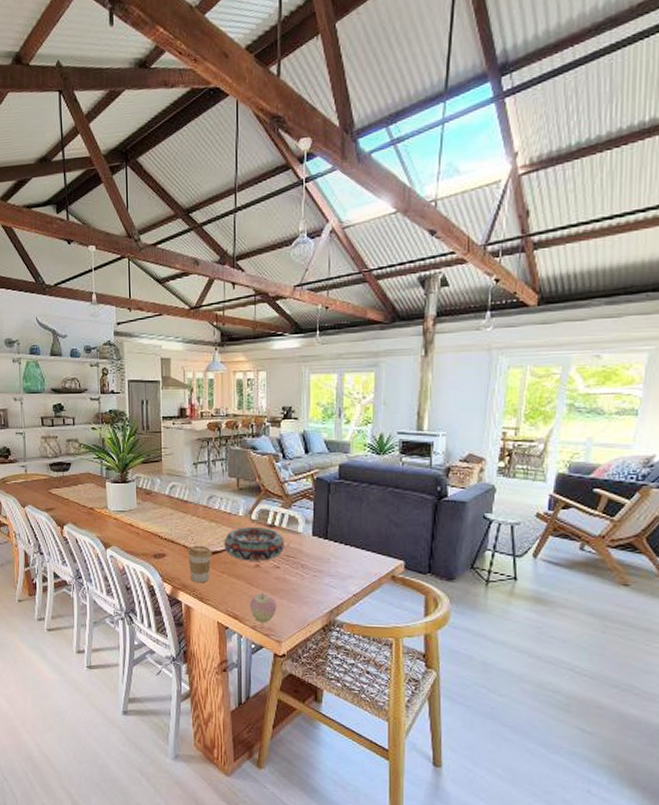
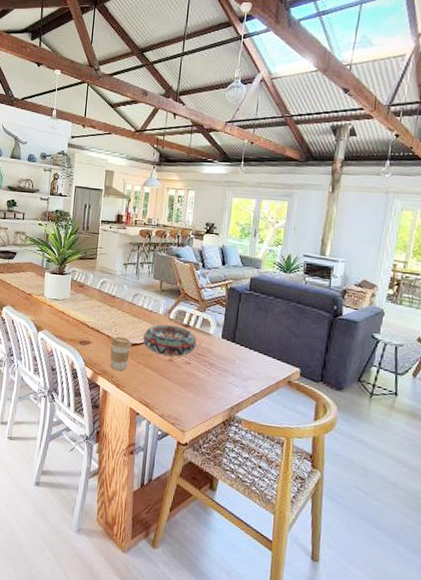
apple: present [250,592,277,623] -> none [160,384,185,413]

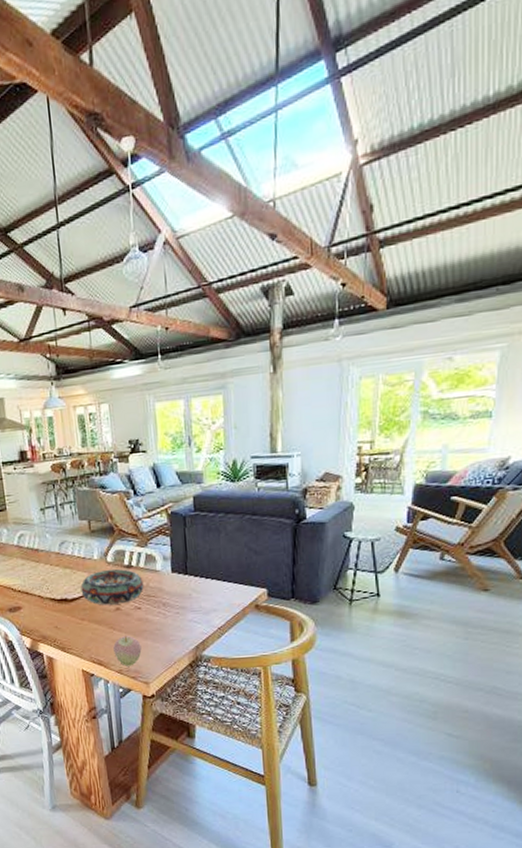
coffee cup: present [110,336,132,370] -> none [43,594,70,632]
apple: none [160,384,185,413] -> present [113,635,142,667]

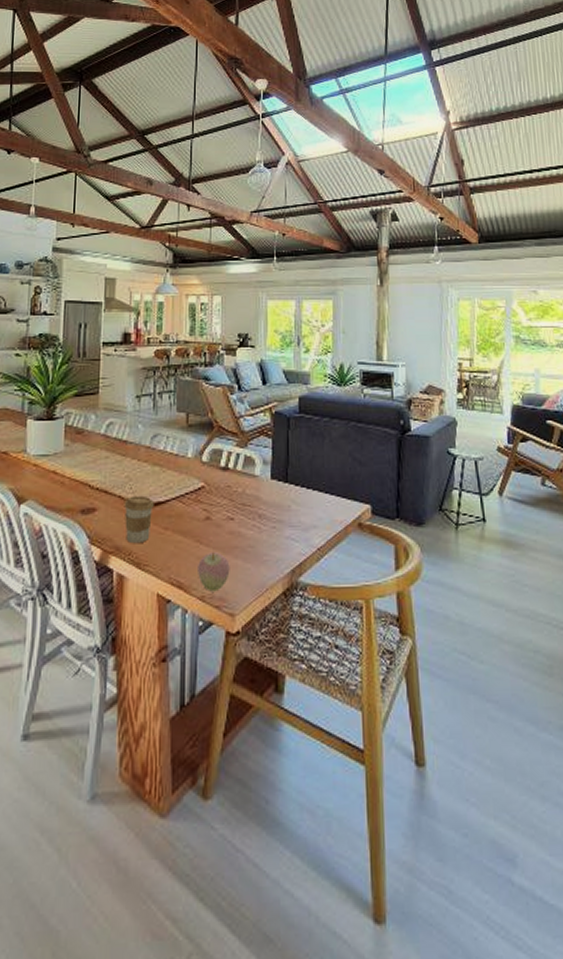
coffee cup: none [43,594,70,632] -> present [124,495,154,543]
decorative bowl: present [80,569,144,605] -> none [168,470,240,513]

